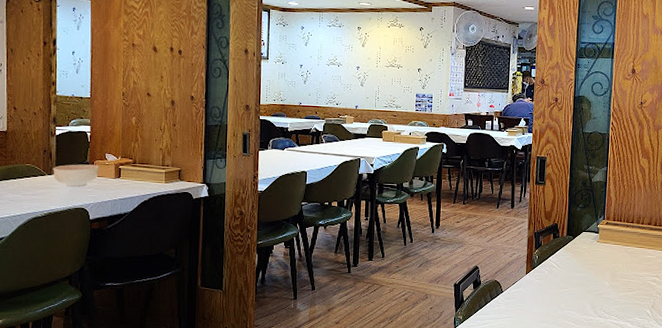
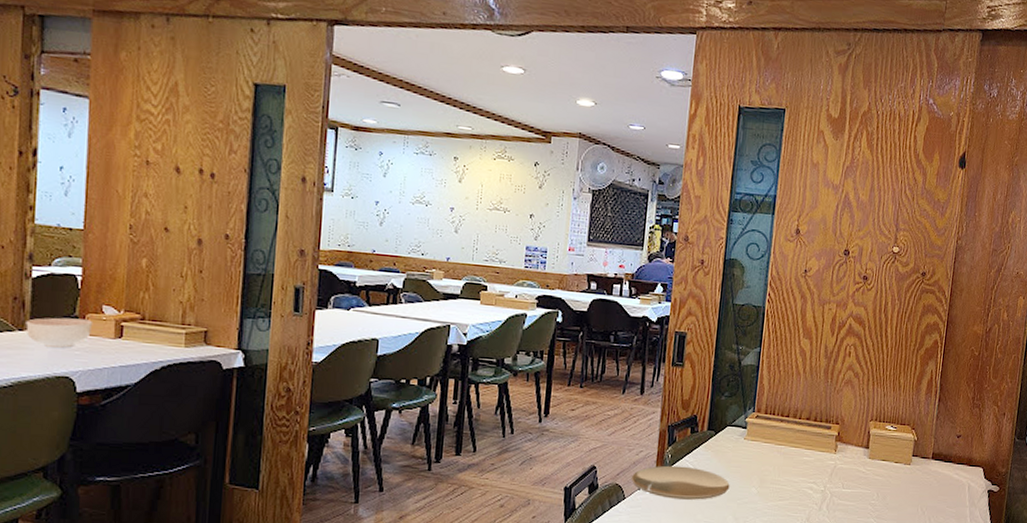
plate: none [506,265,587,292] -> present [630,465,730,500]

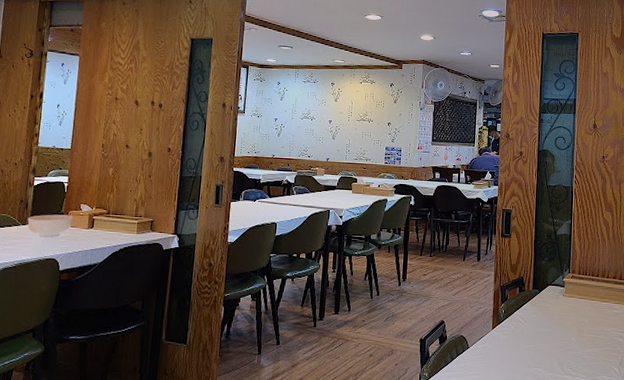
plate: present [630,465,730,500] -> none [472,319,554,348]

